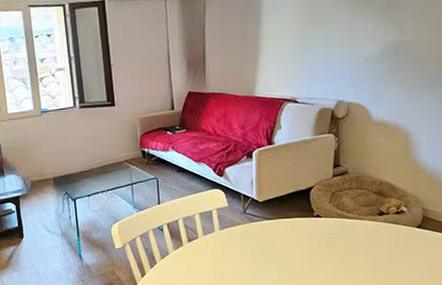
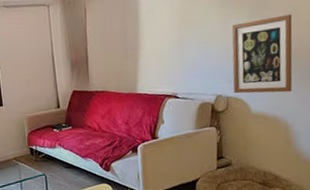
wall art: none [355,16,422,100] -> present [231,14,293,94]

